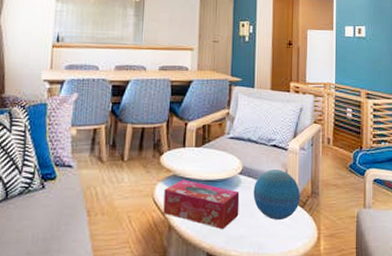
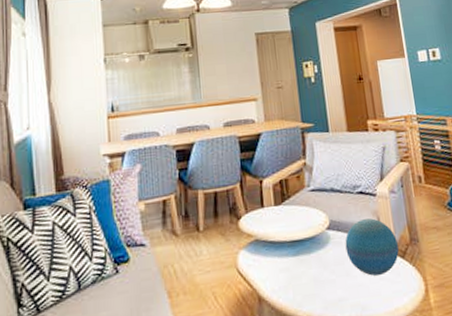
tissue box: present [163,179,240,230] -> none [248,243,334,295]

